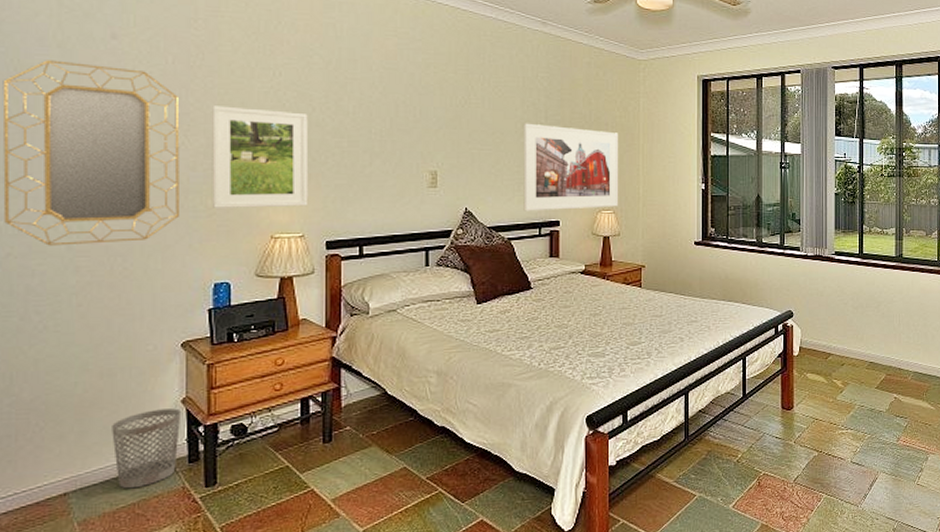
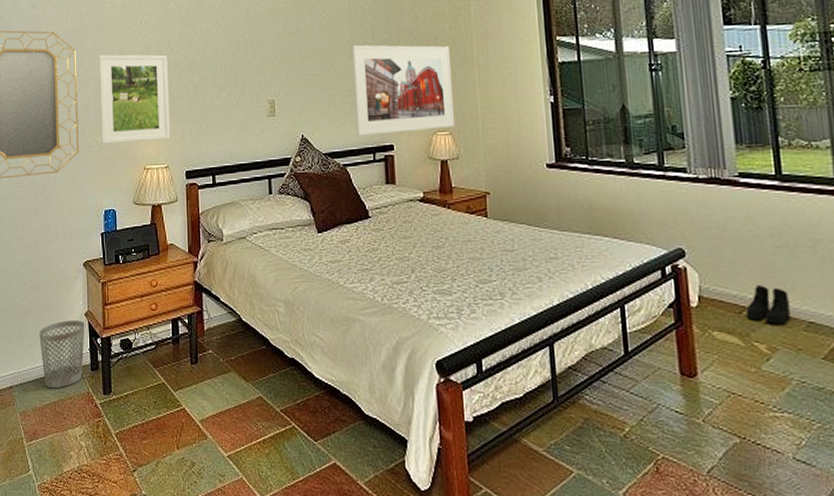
boots: none [830,336,859,366] -> present [746,284,791,325]

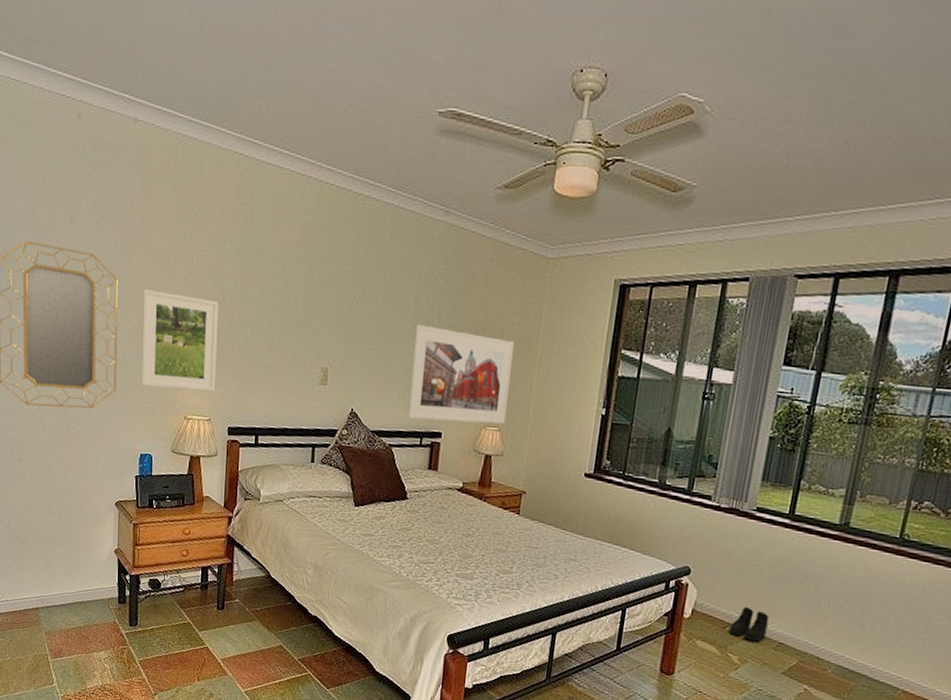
wastebasket: present [39,320,85,389] -> none [67,554,115,615]

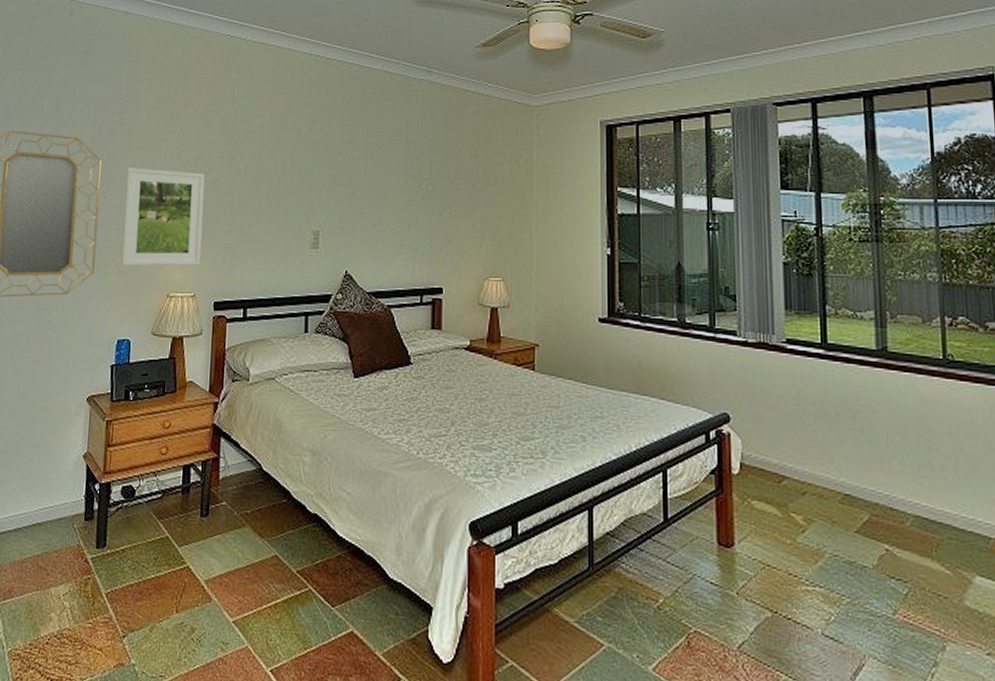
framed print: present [407,324,514,425] -> none [404,179,508,276]
boots: present [728,606,769,642] -> none [785,453,827,496]

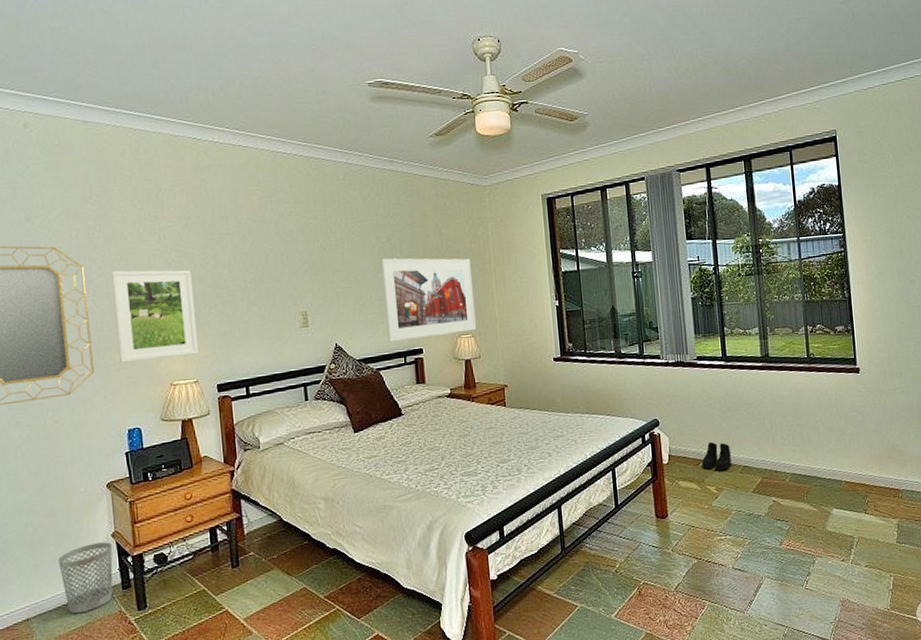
wastebasket: none [26,462,83,540] -> present [58,542,113,614]
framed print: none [404,179,508,276] -> present [381,258,476,342]
boots: none [785,453,827,496] -> present [701,441,731,471]

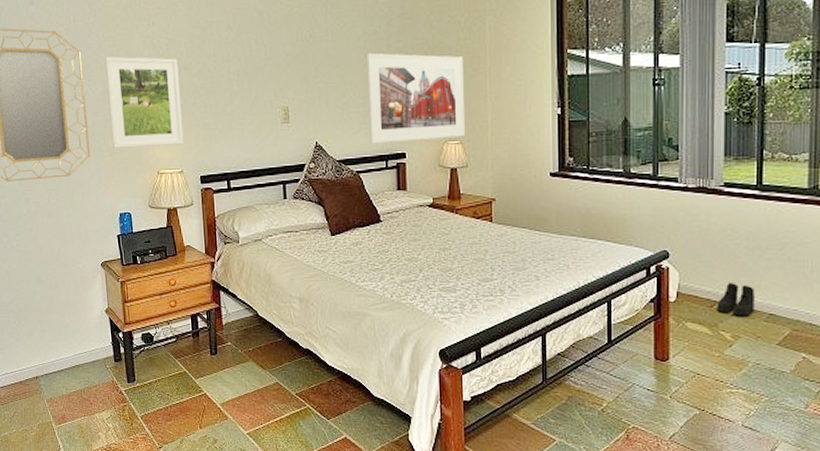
wastebasket: present [58,542,113,614] -> none [61,316,107,378]

